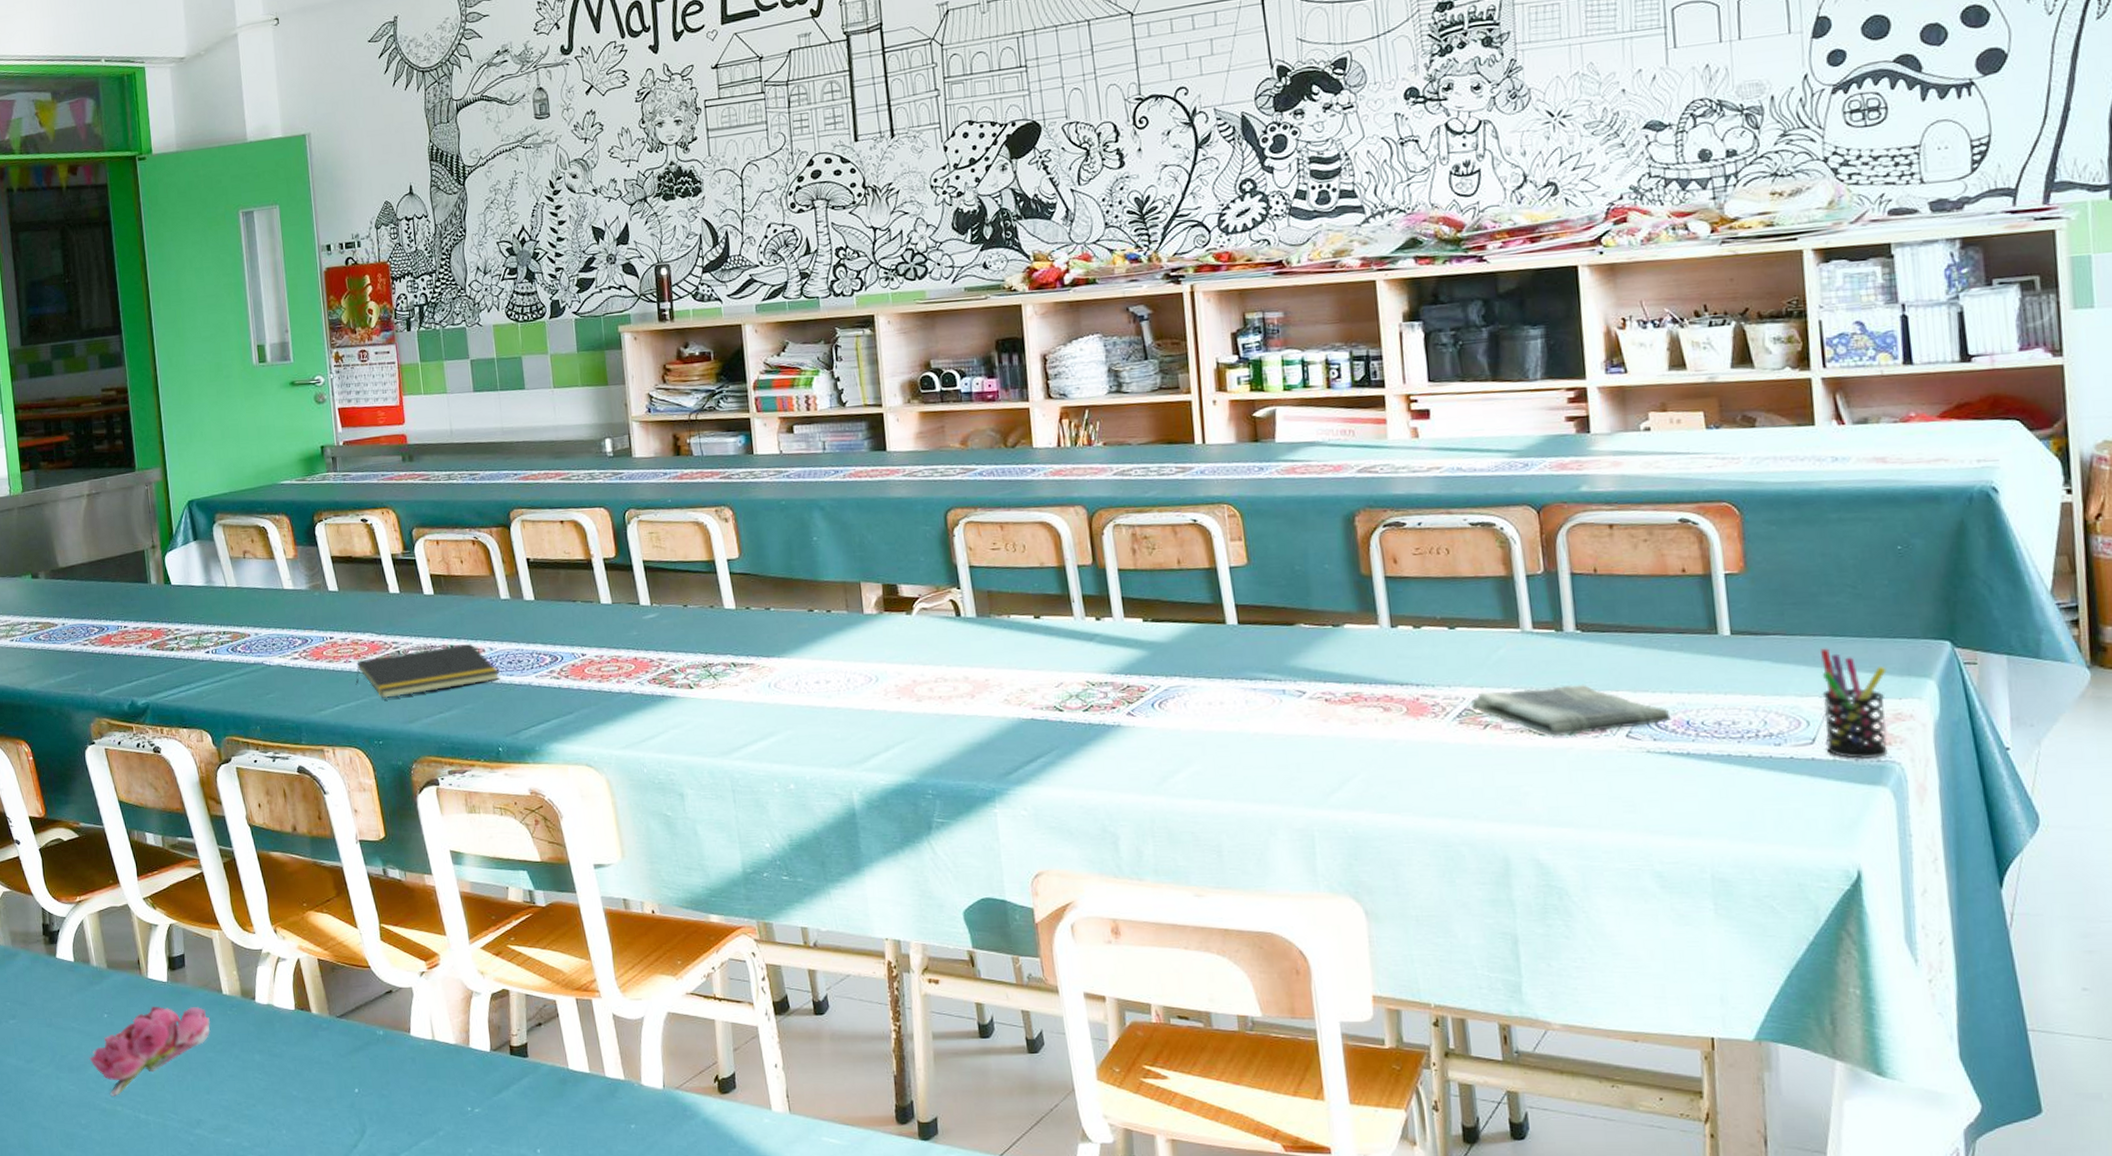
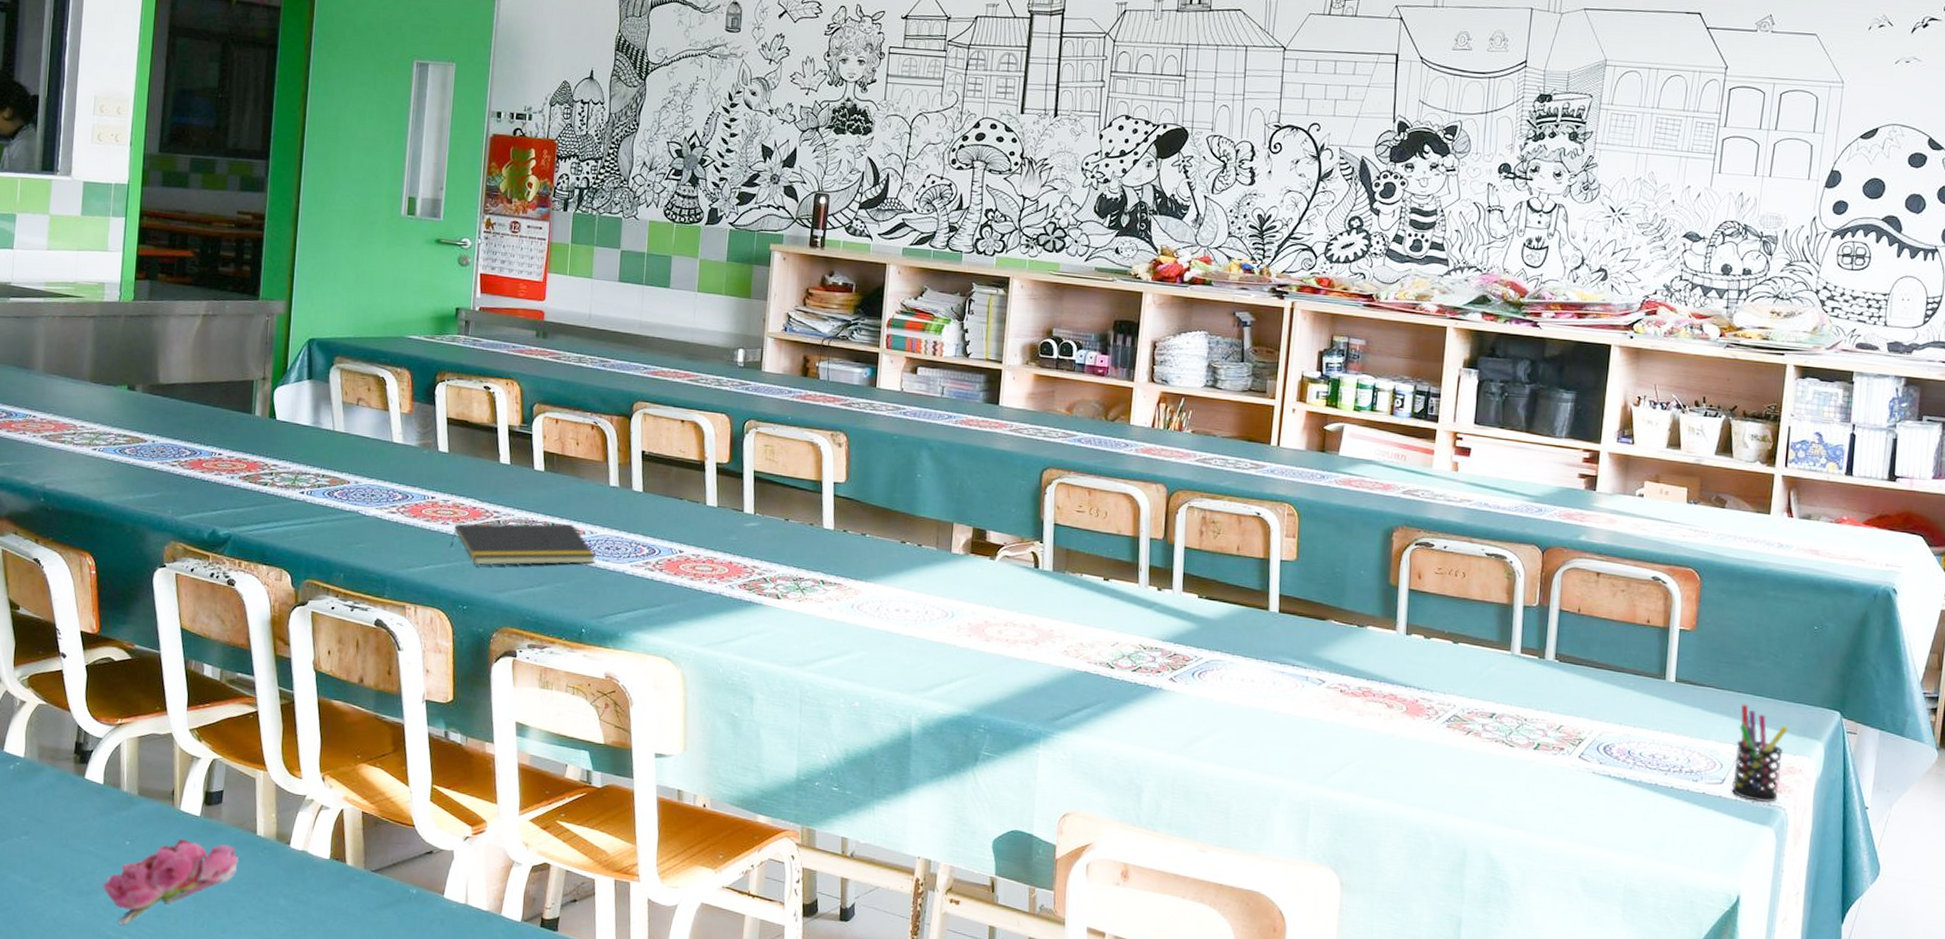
dish towel: present [1471,683,1671,736] -> none [1460,702,1617,750]

